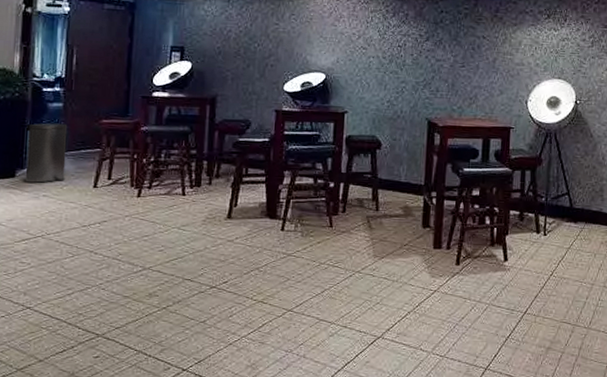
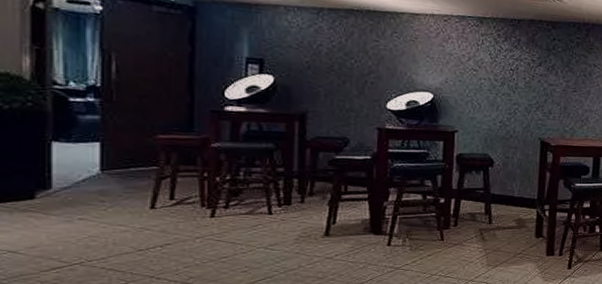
pedal bin: present [25,123,68,184] -> none [48,137,111,206]

